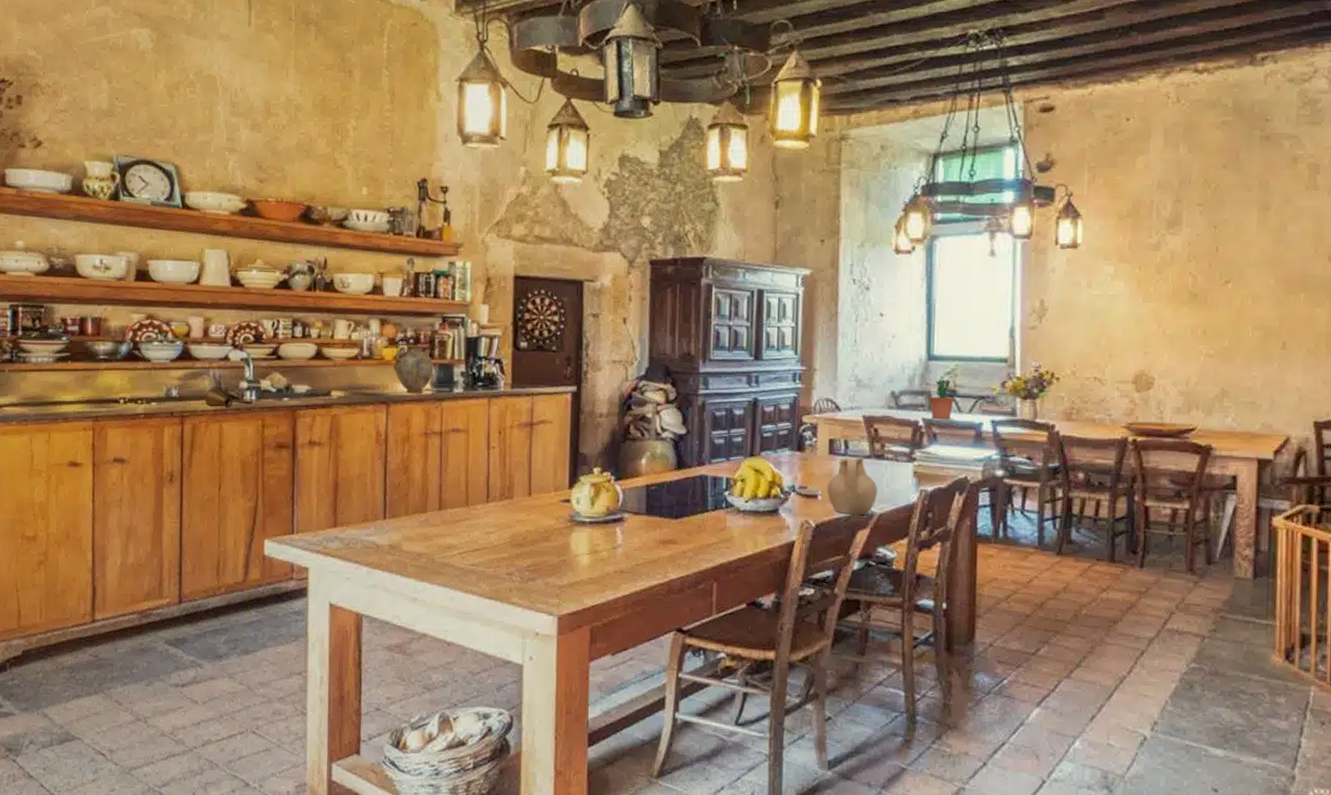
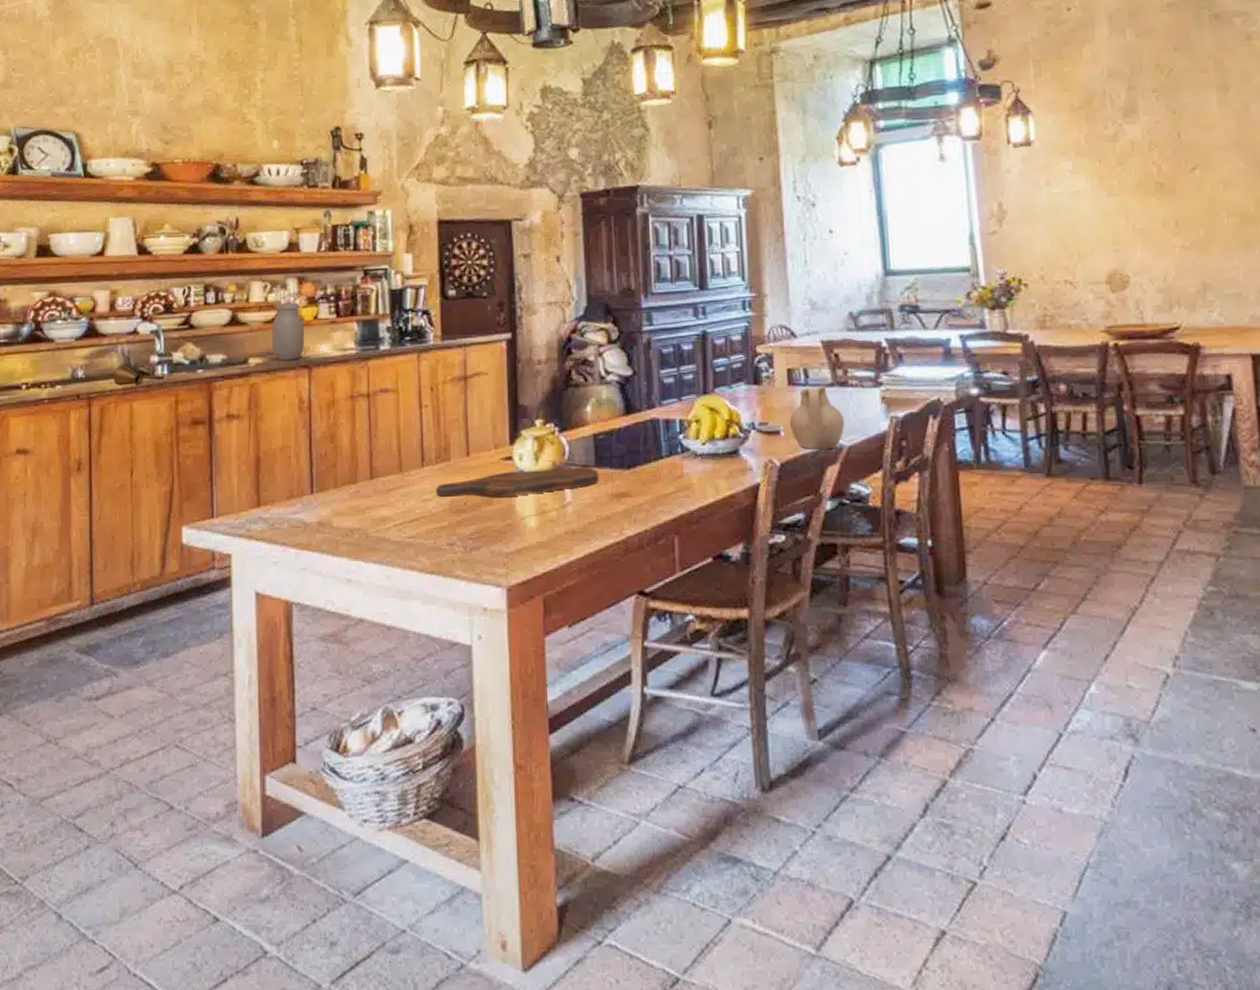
jar: none [353,342,385,397] -> present [271,302,305,362]
ceramic jug: present [393,344,434,395] -> none [313,301,357,356]
cutting board: none [498,512,649,536] -> present [435,467,599,498]
flower pot: present [929,379,954,420] -> none [890,295,918,339]

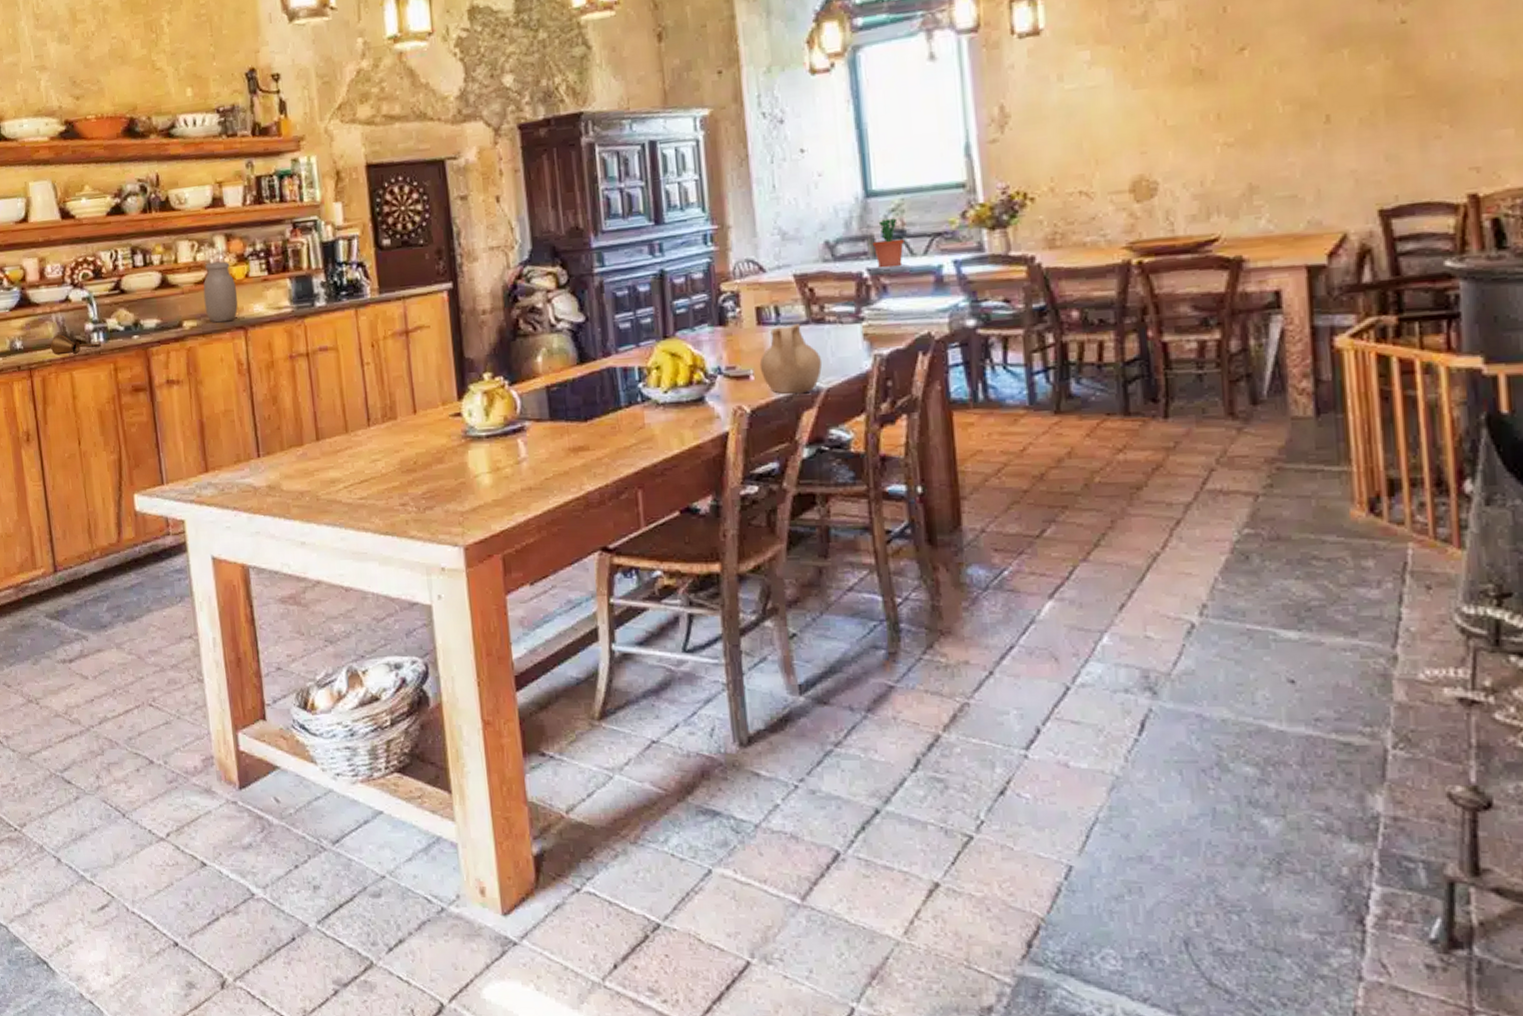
cutting board: present [435,467,599,498] -> none [383,421,554,457]
flower pot: none [890,295,918,339] -> present [872,218,904,269]

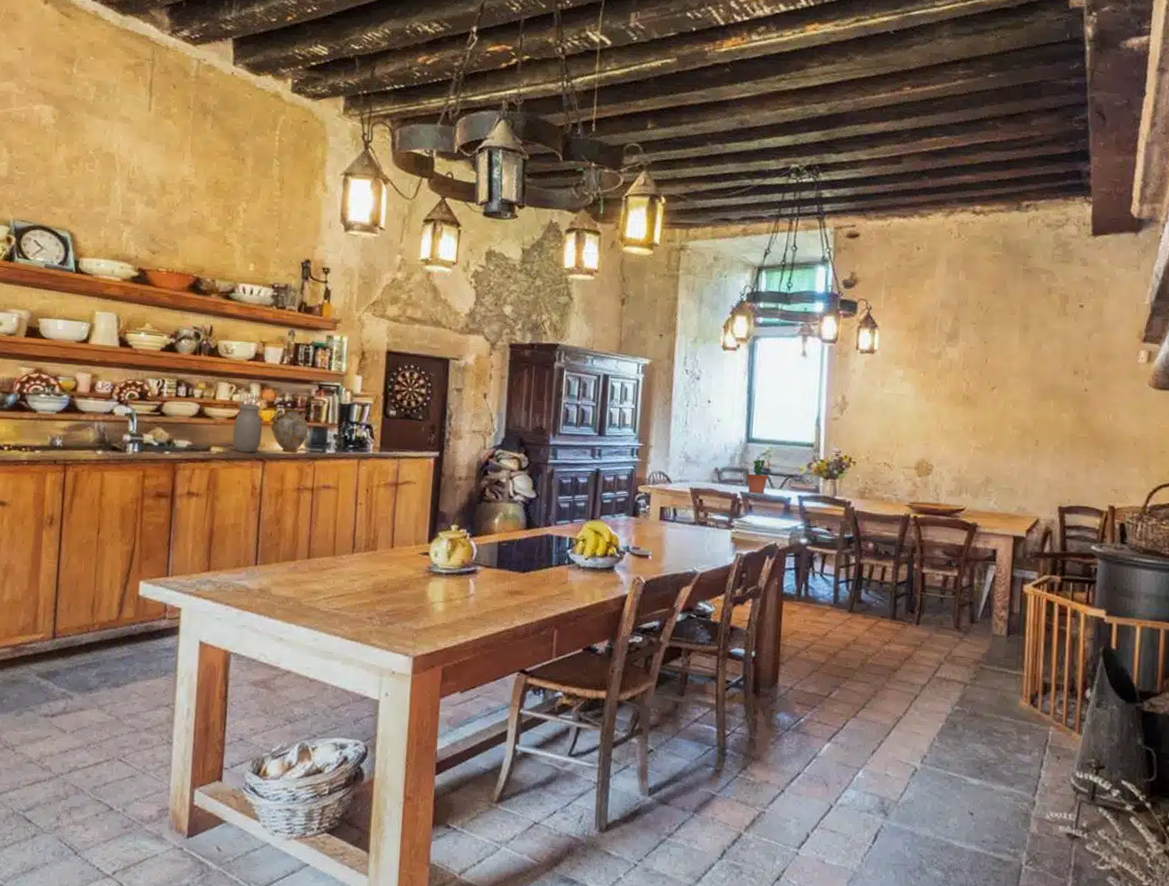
coffee pot: present [51,334,101,355] -> none [88,440,135,459]
ceramic jug: none [245,257,291,315] -> present [270,407,309,454]
ceramic pitcher: present [759,324,822,395] -> none [656,523,700,574]

